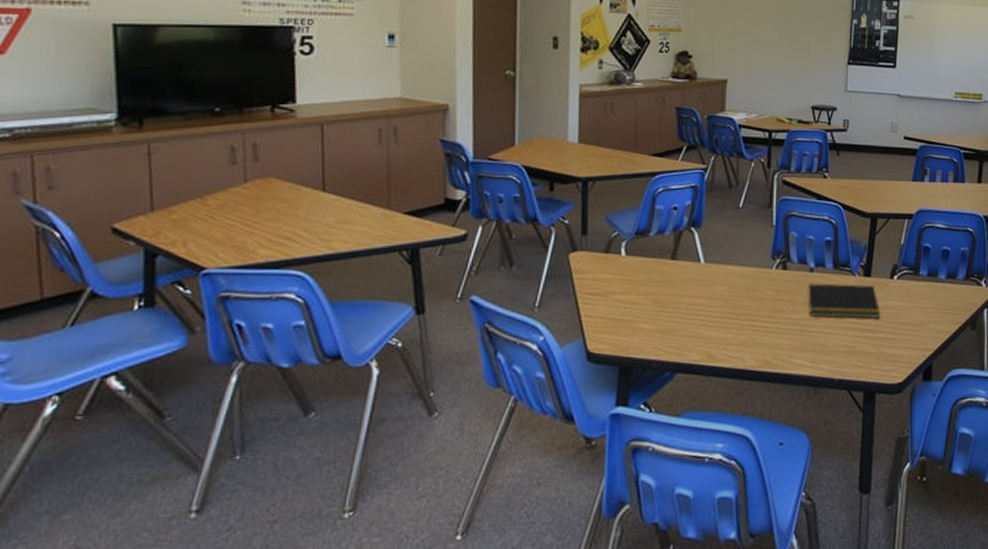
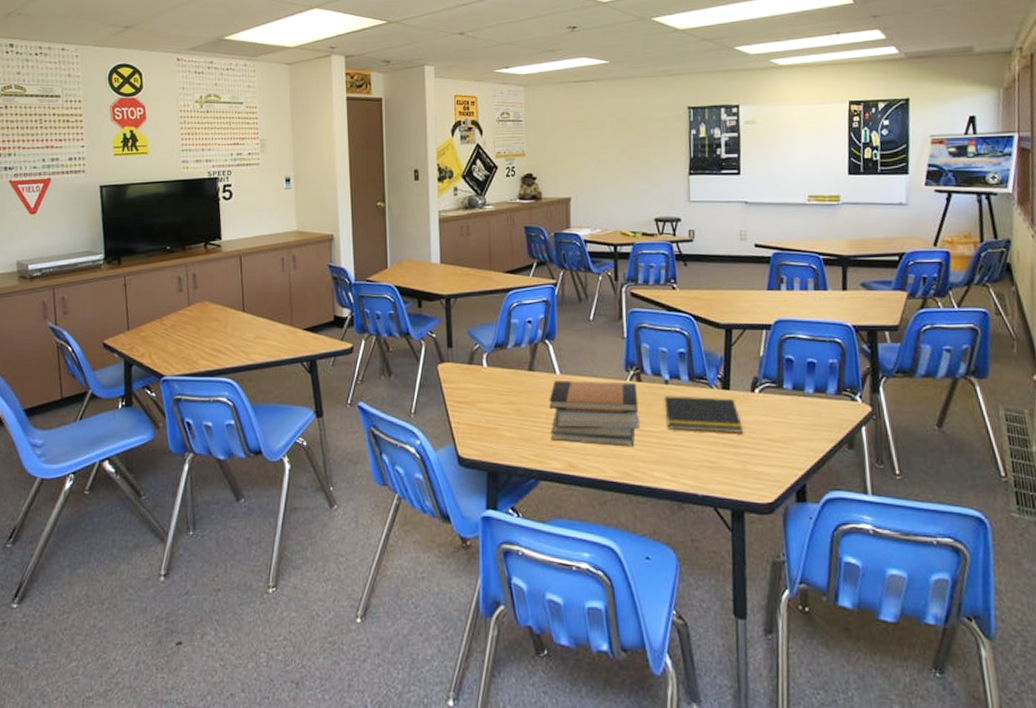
book stack: none [690,269,784,336] -> present [549,380,641,447]

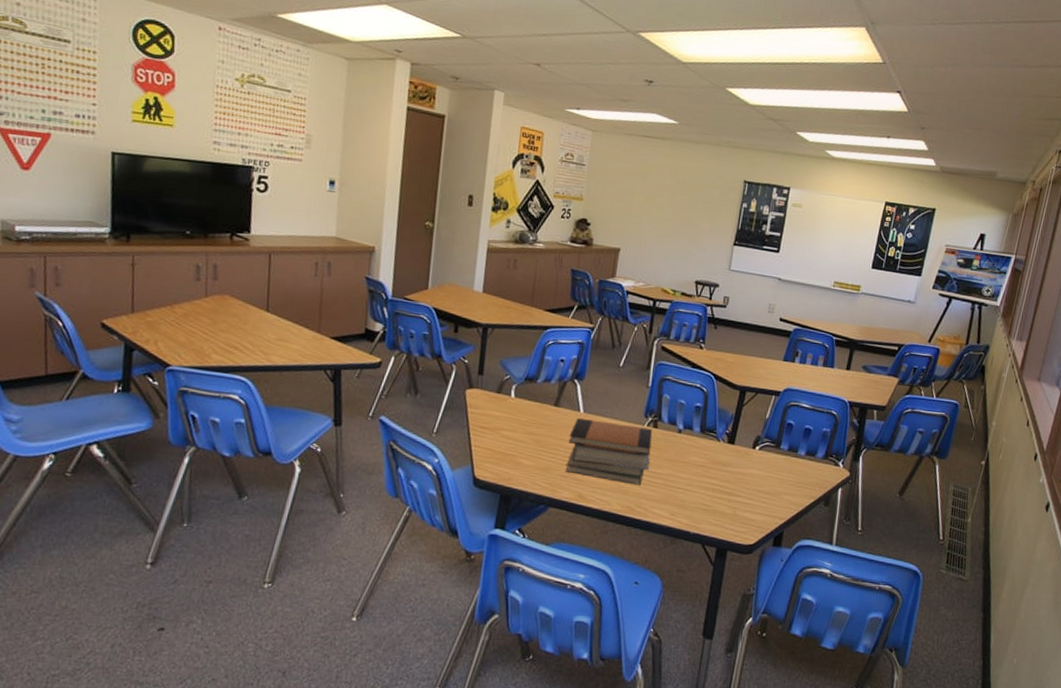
notepad: present [663,396,743,433] -> none [673,443,739,483]

